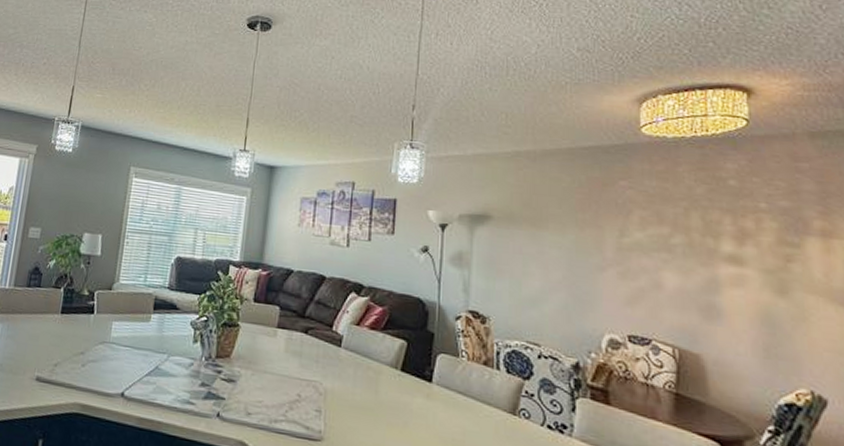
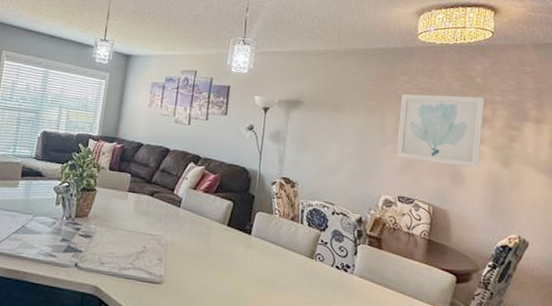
wall art: none [621,202,744,299] -> present [396,94,485,169]

